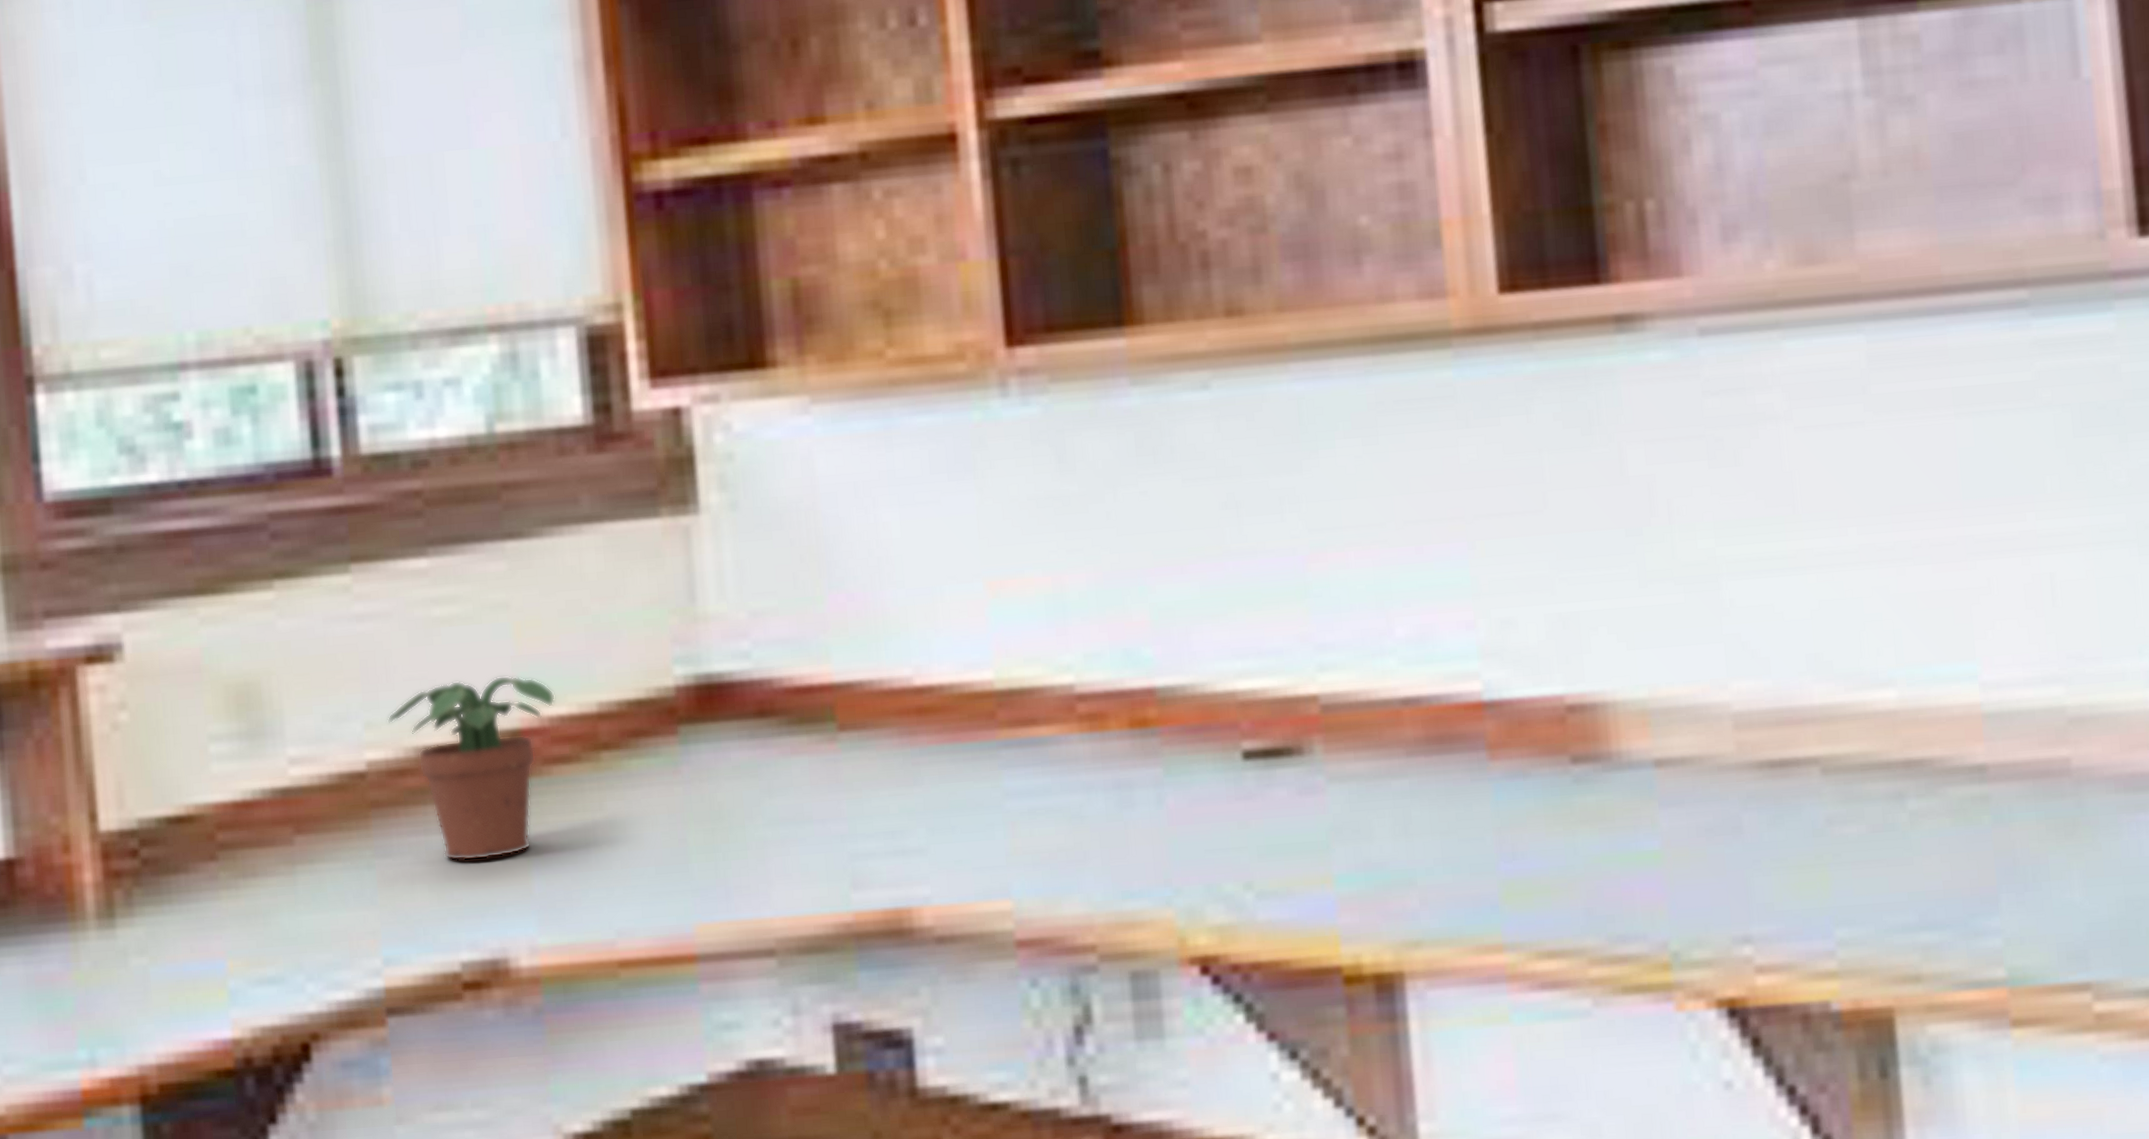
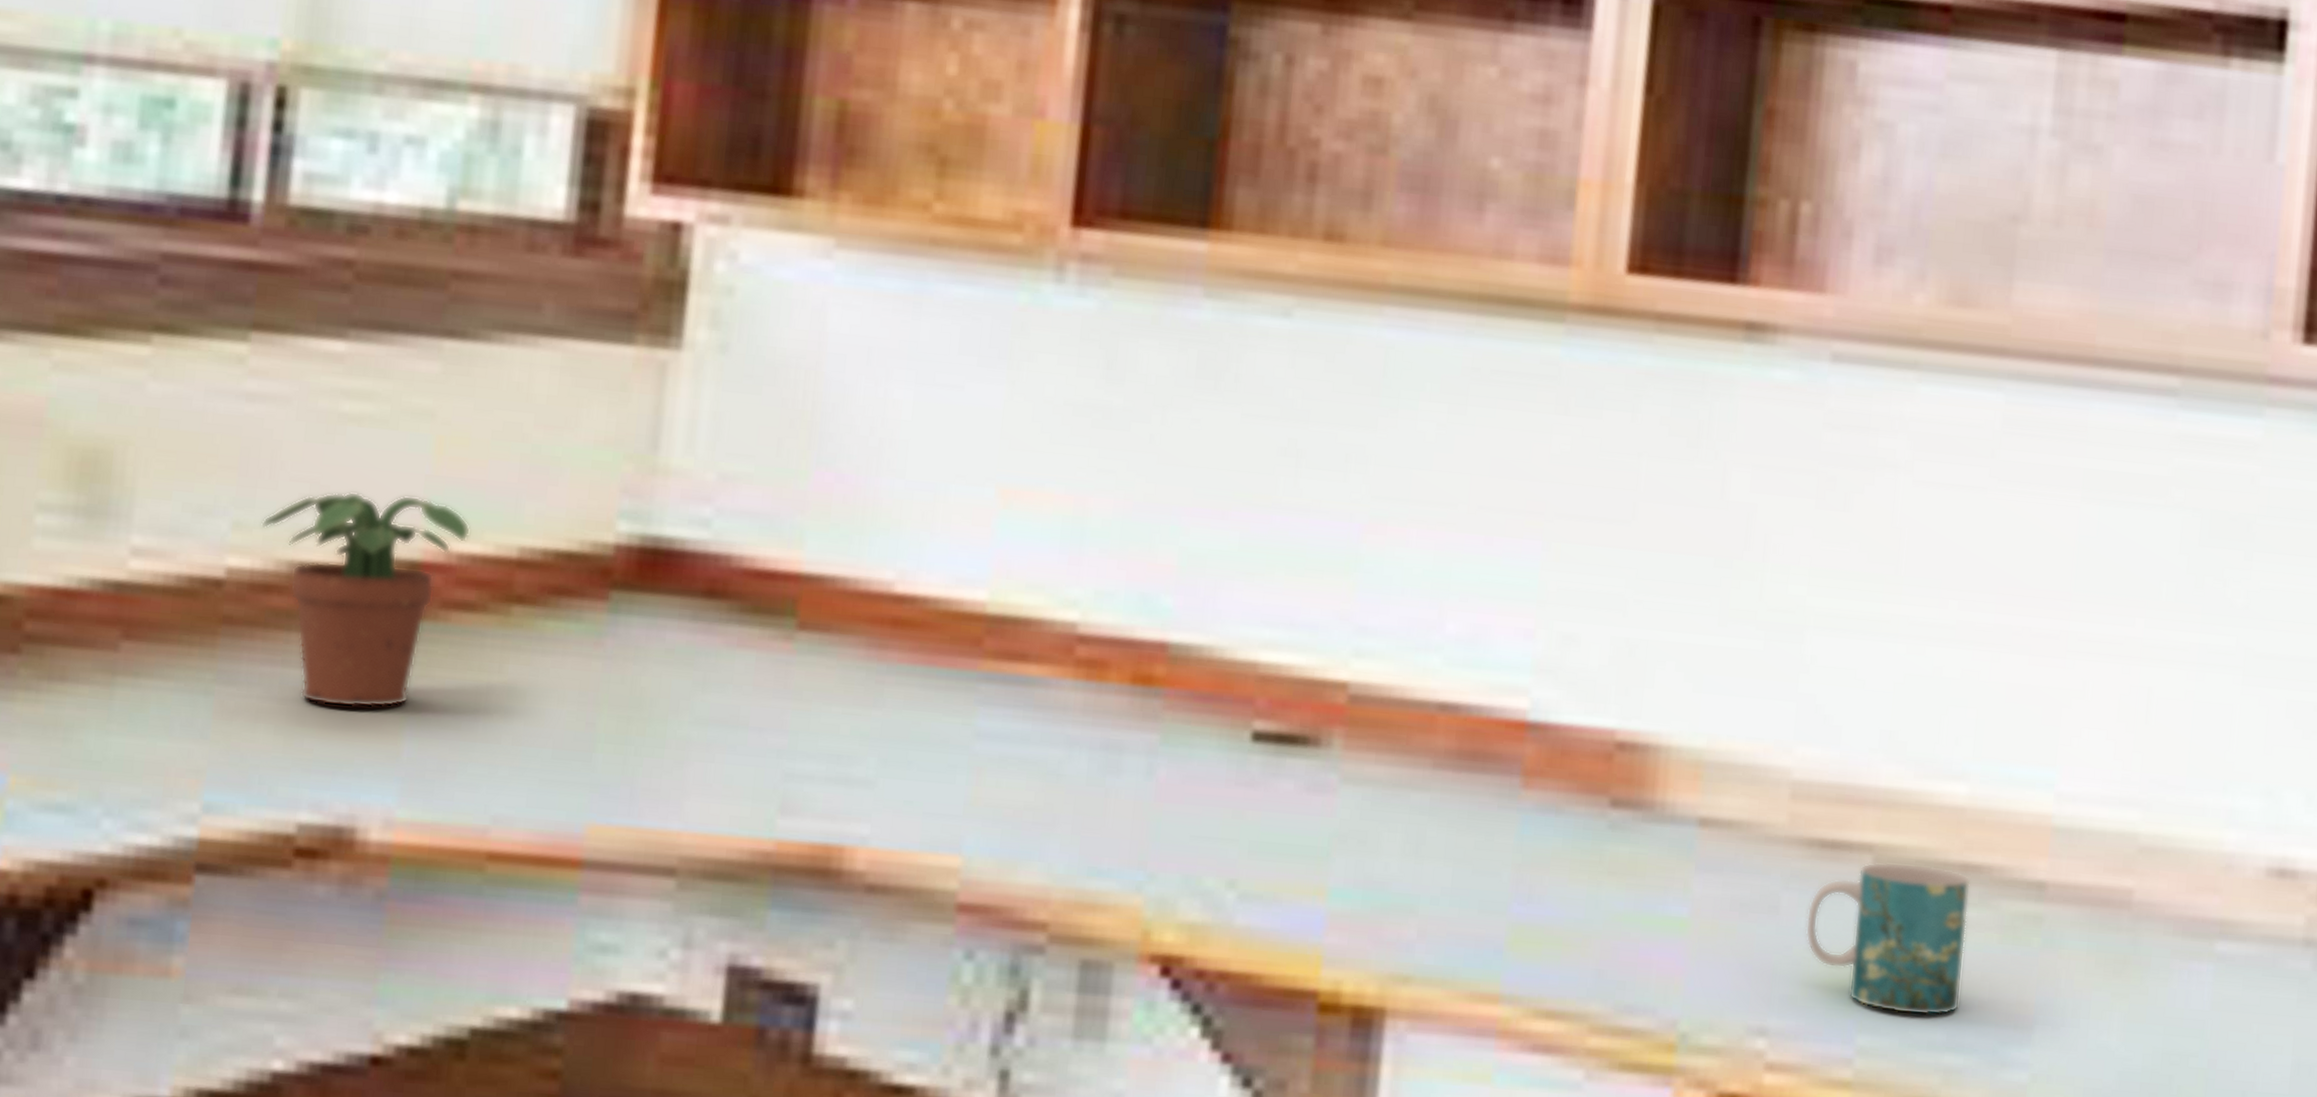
mug: none [1768,767,1926,904] -> present [1805,861,1970,1016]

